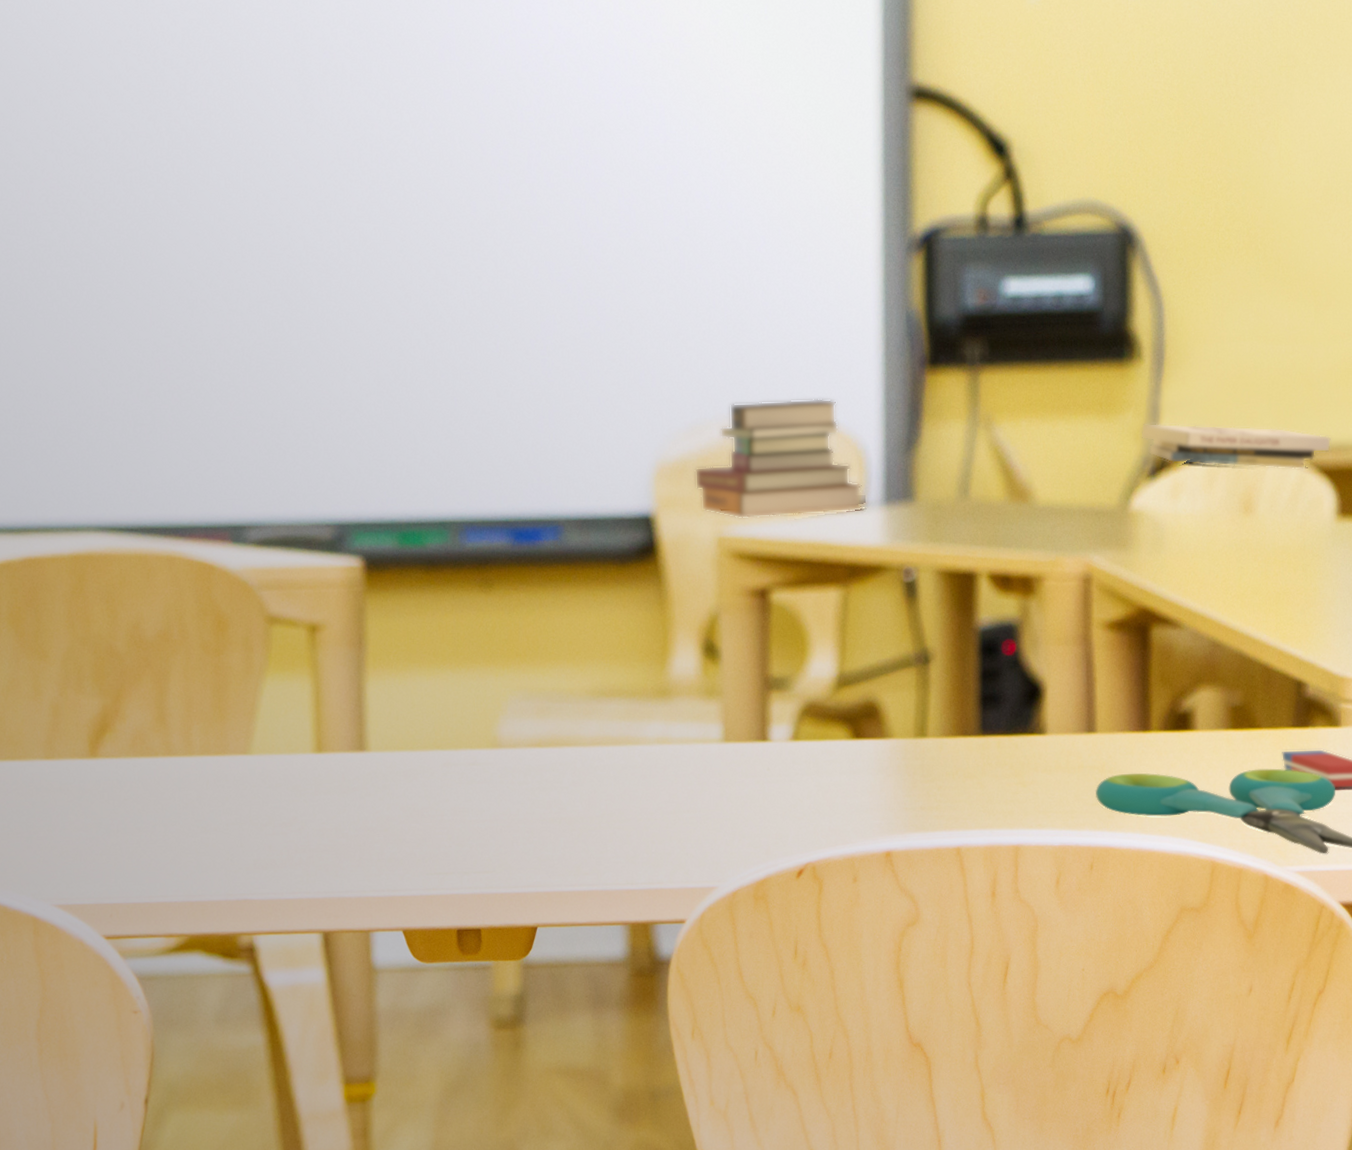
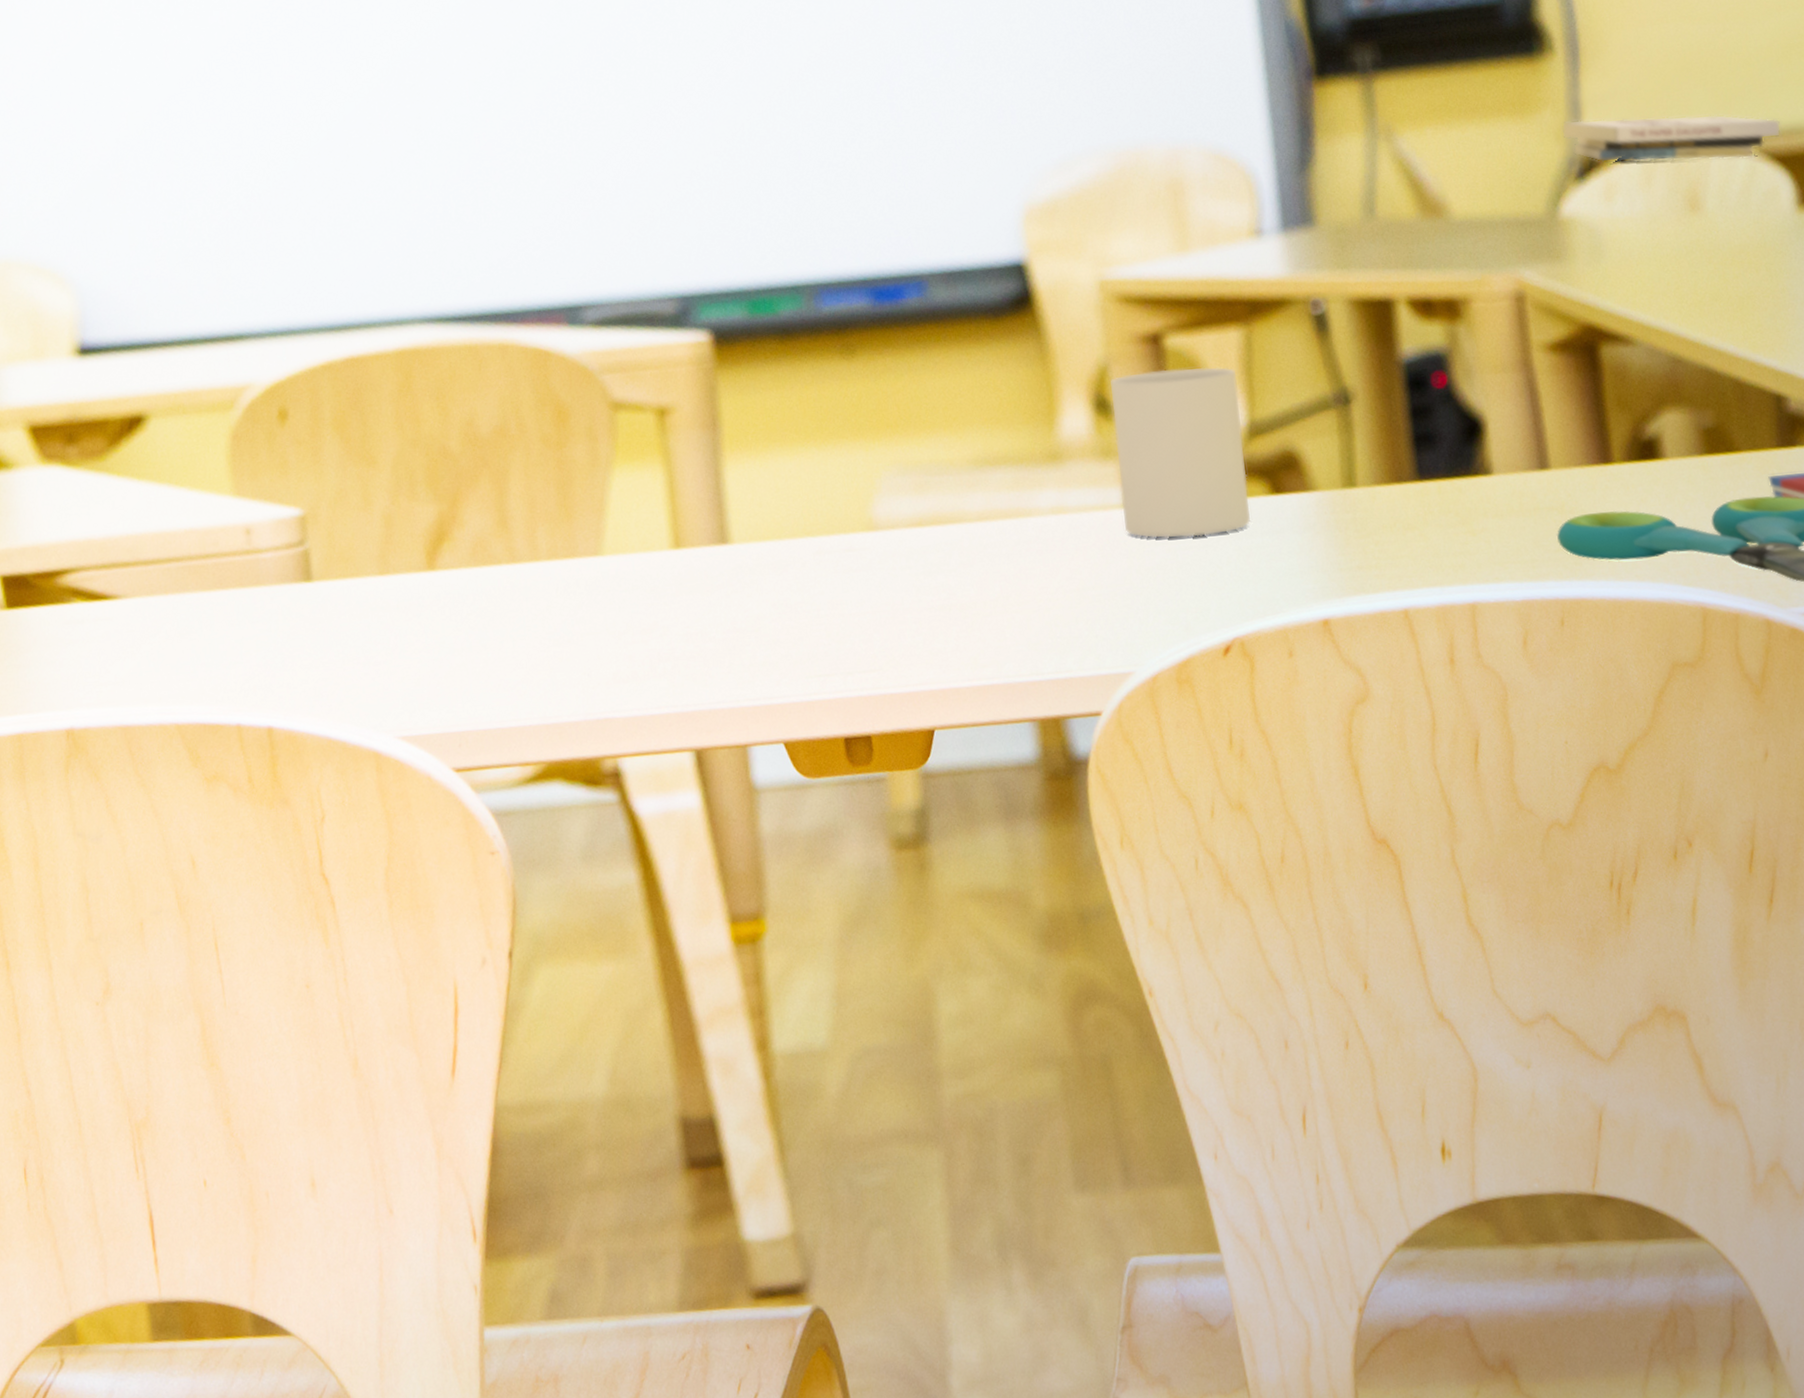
books: present [694,398,863,519] -> none [1067,121,1258,259]
cup: none [719,622,832,772] -> present [1110,367,1251,538]

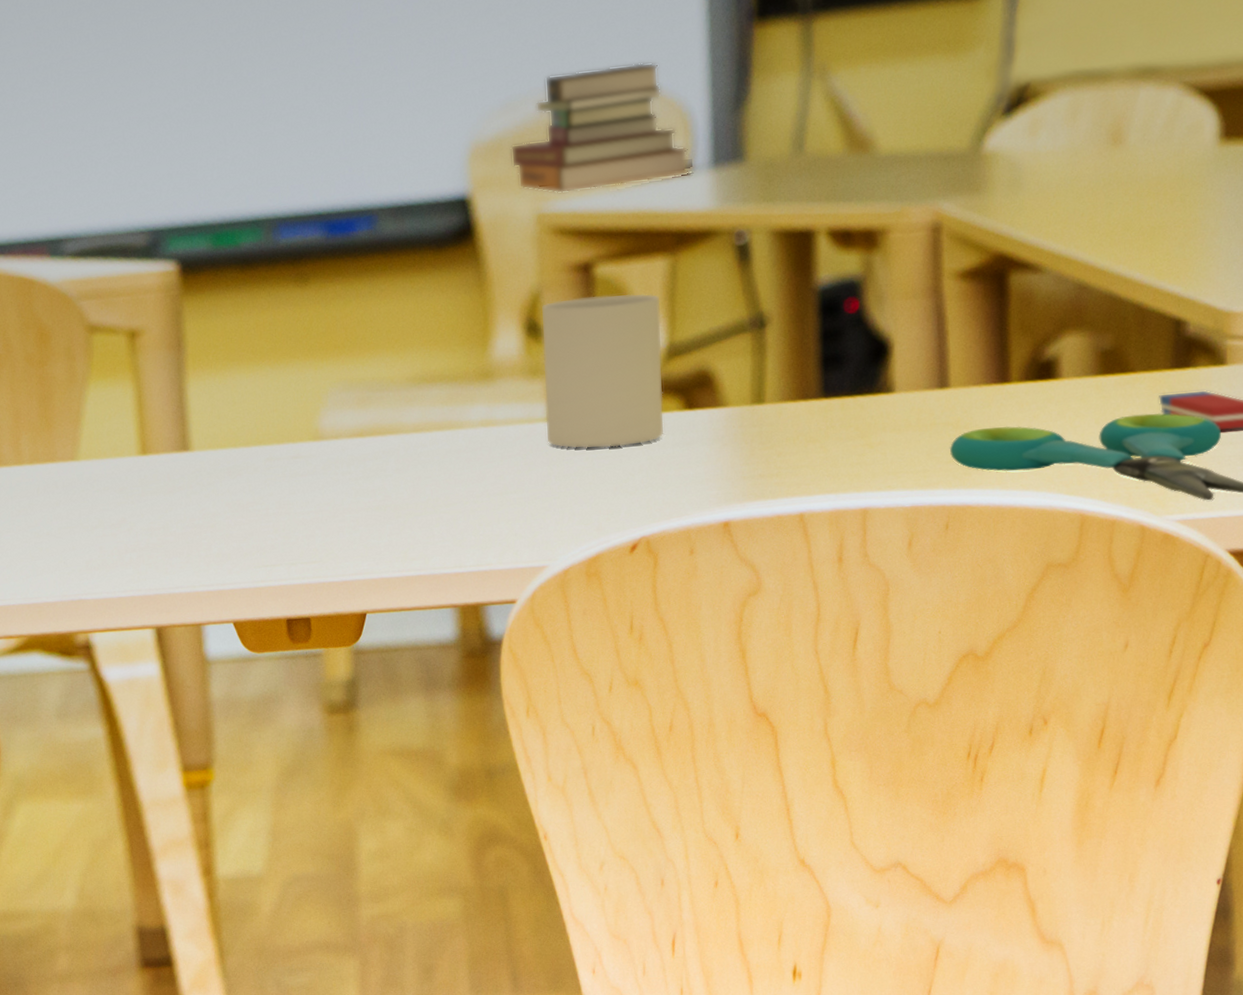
books: none [1067,121,1258,259] -> present [510,62,689,194]
books: present [1561,114,1782,163] -> none [993,49,1213,98]

